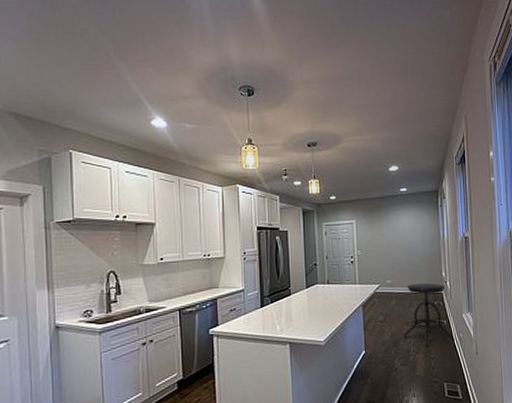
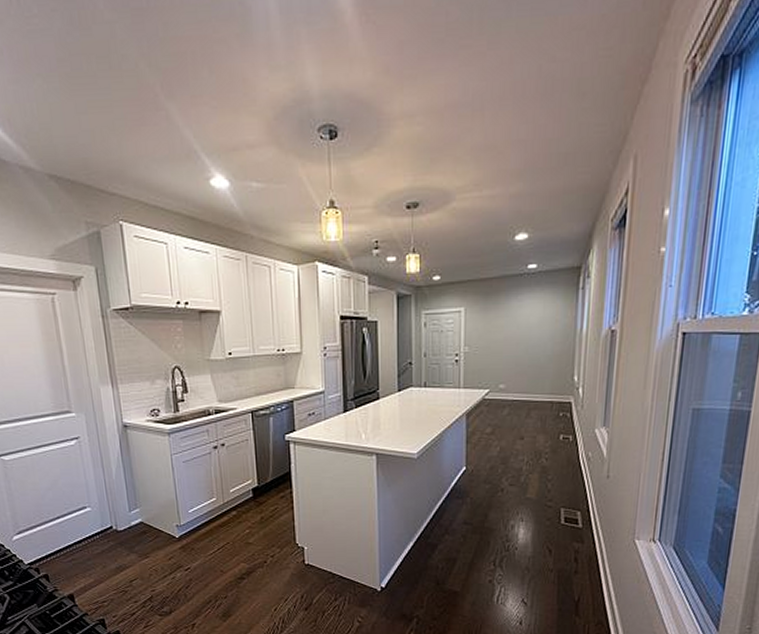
stool: present [404,283,455,346] -> none [516,390,581,466]

